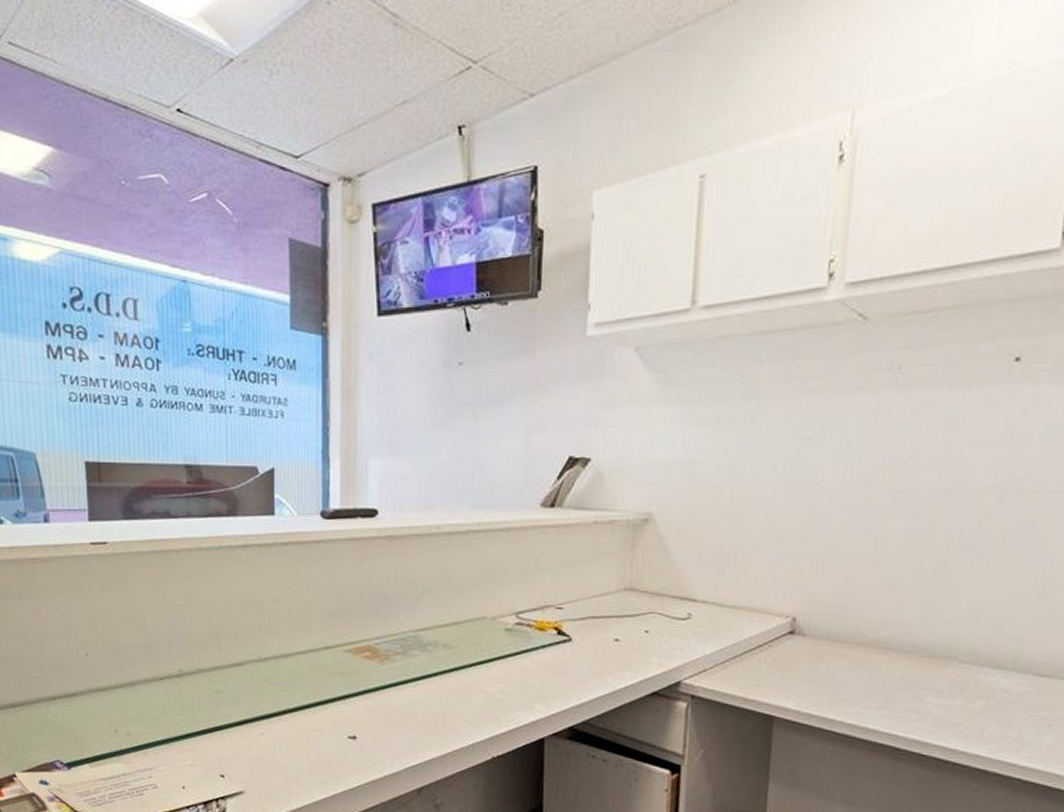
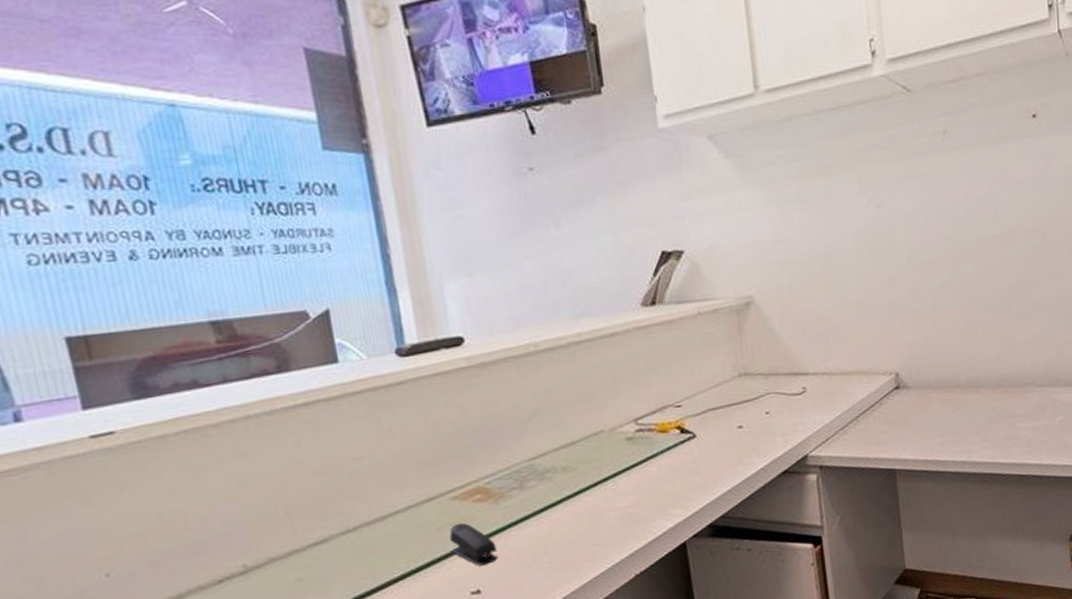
stapler: none [338,673,377,716] -> present [449,522,500,566]

